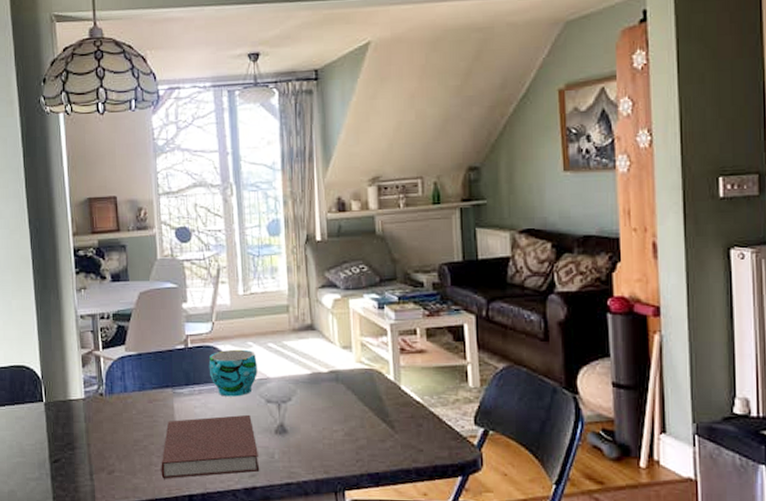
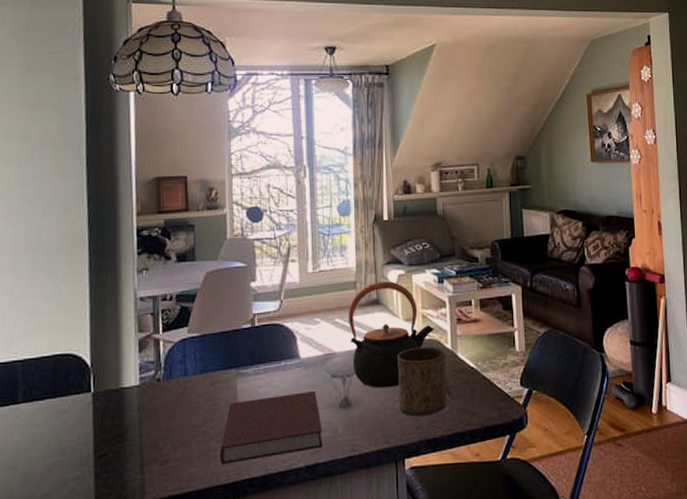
cup: present [208,349,258,397] -> none [275,326,324,374]
teapot: none [282,306,374,417] -> present [349,281,434,388]
cup: none [335,377,389,449] -> present [398,346,446,417]

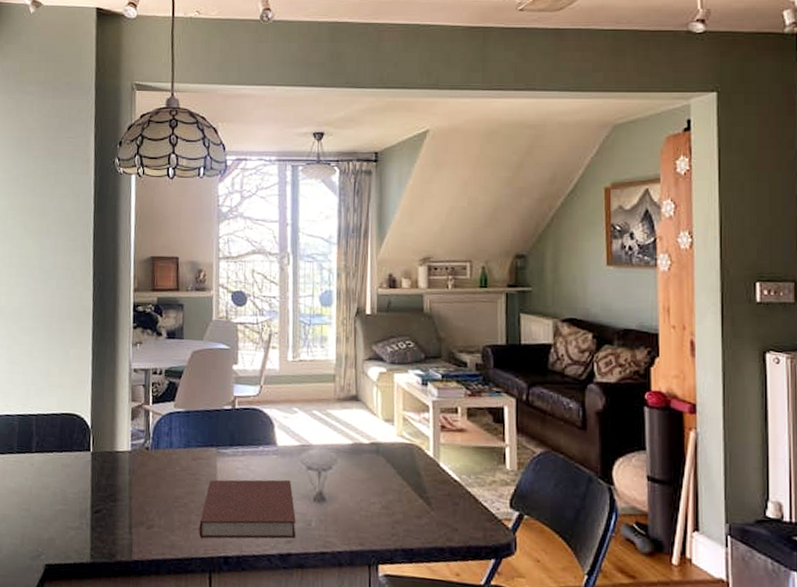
teapot: present [349,281,434,388] -> none [326,377,415,489]
cup: present [398,346,446,417] -> none [374,450,427,524]

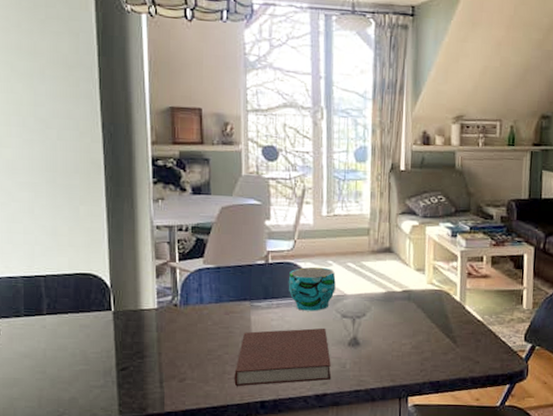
cup: none [253,413,301,461] -> present [288,267,336,311]

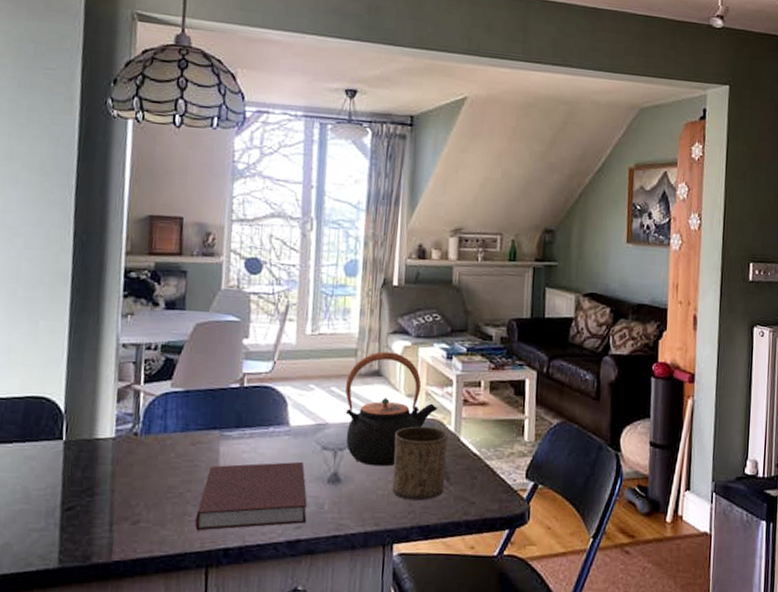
cup: present [288,267,336,311] -> none [263,391,318,442]
teapot: none [361,230,444,332] -> present [345,351,438,467]
cup: none [405,296,454,361] -> present [392,426,448,501]

